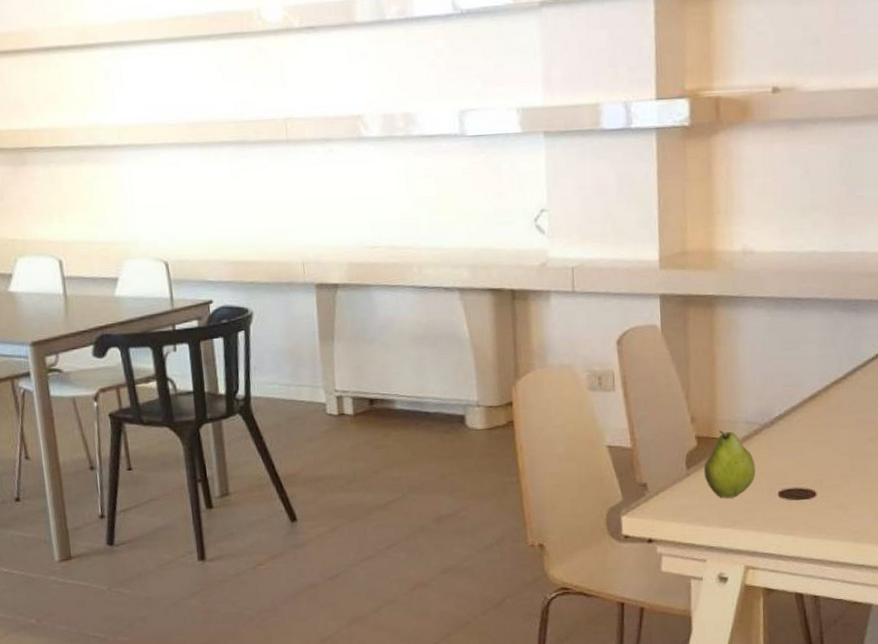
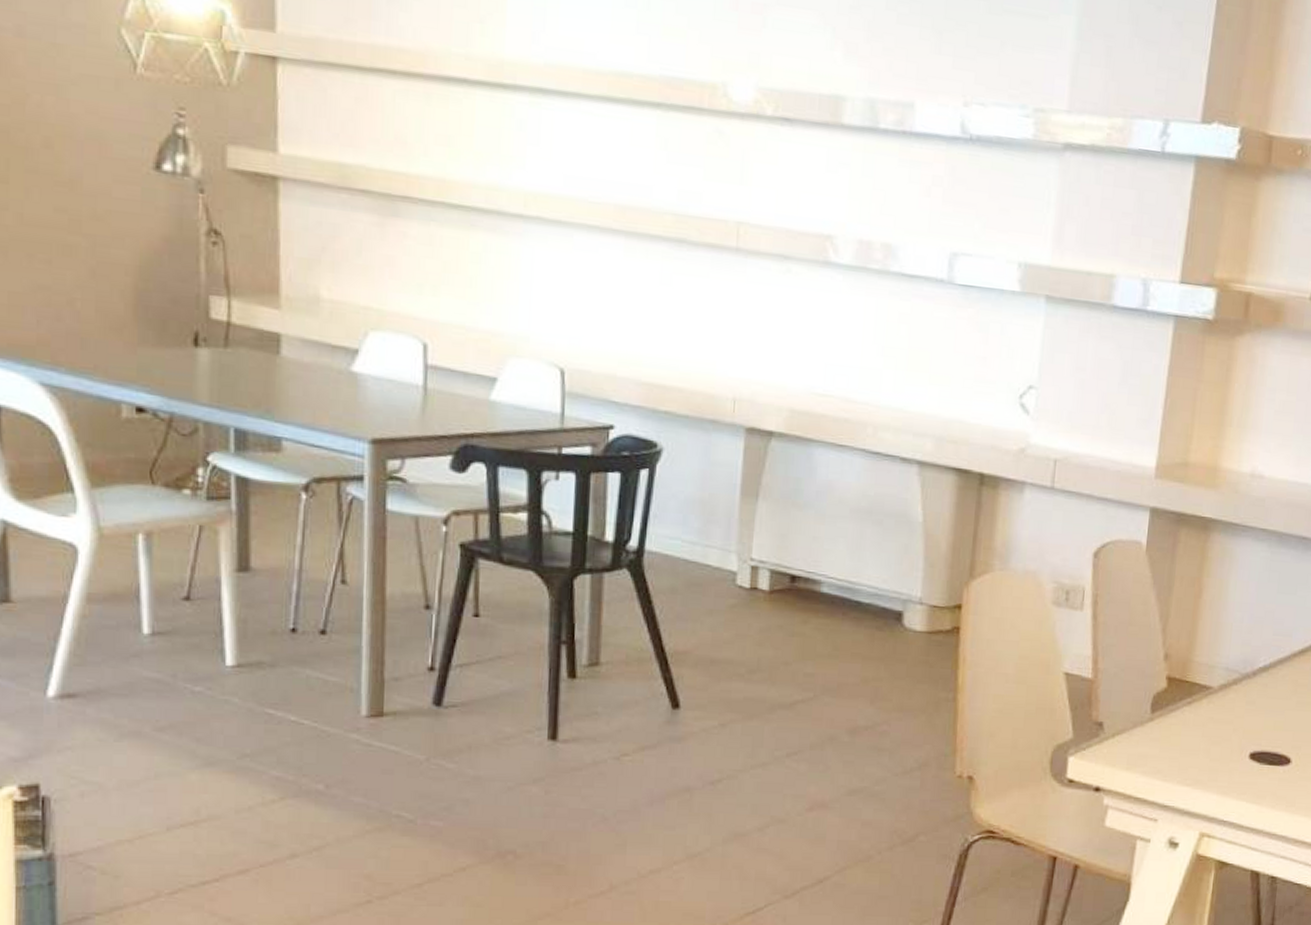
fruit: present [703,430,756,499] -> none [1169,673,1229,753]

